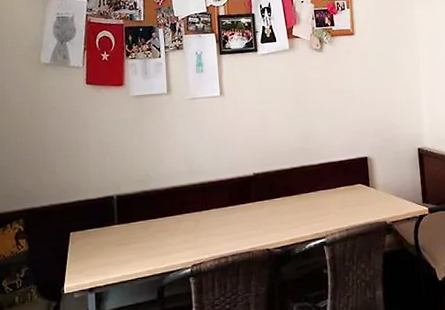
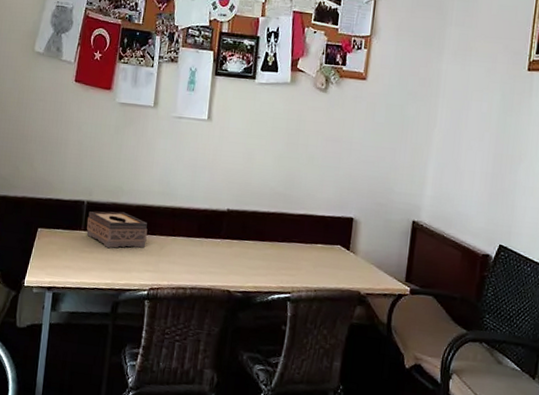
tissue box: none [119,197,182,236] -> present [86,211,148,248]

